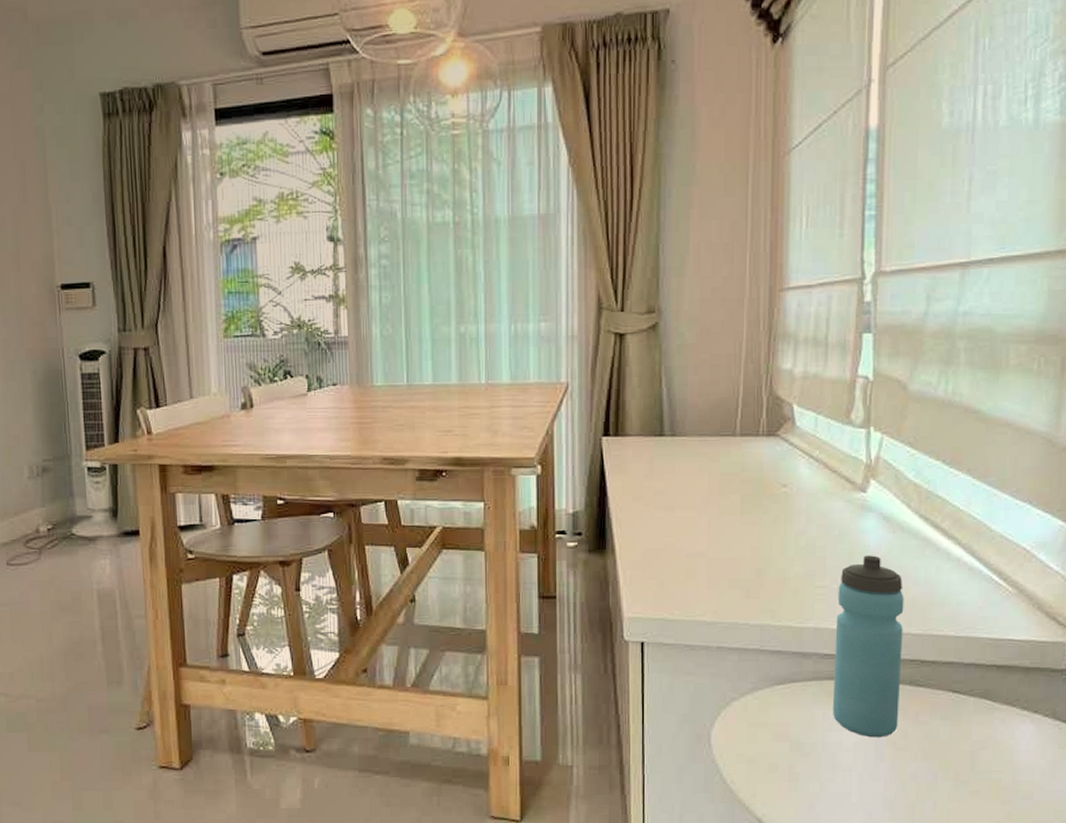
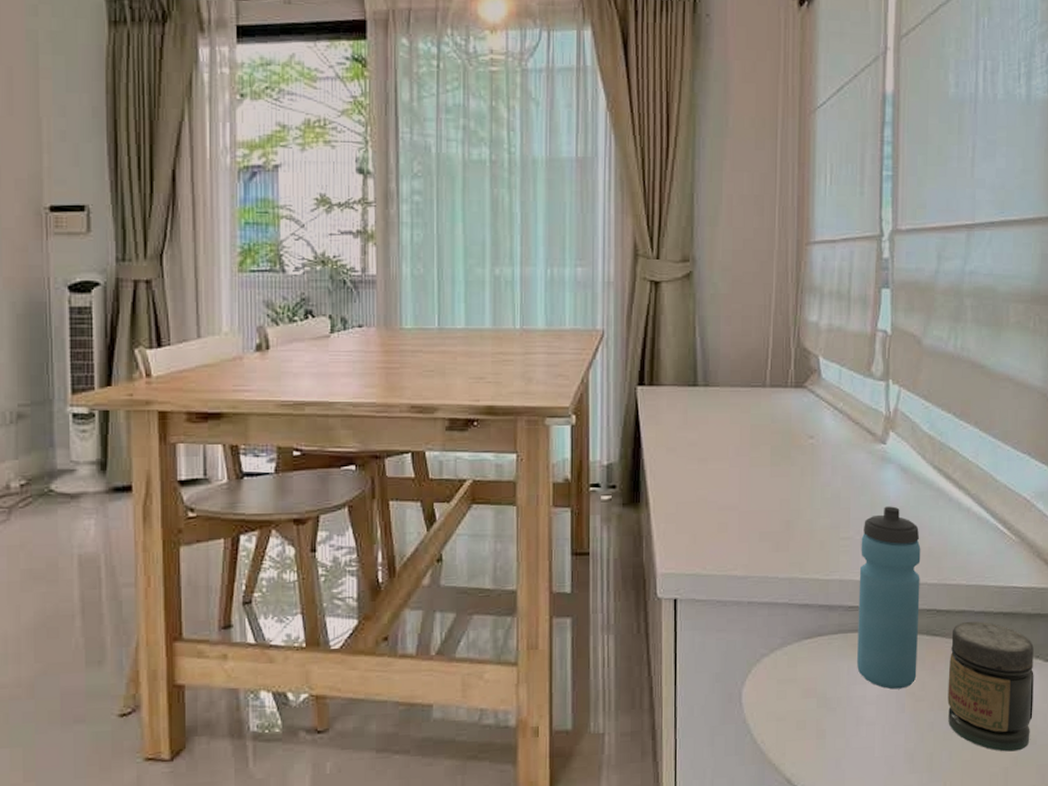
jar: none [932,672,1032,806] -> present [947,621,1034,752]

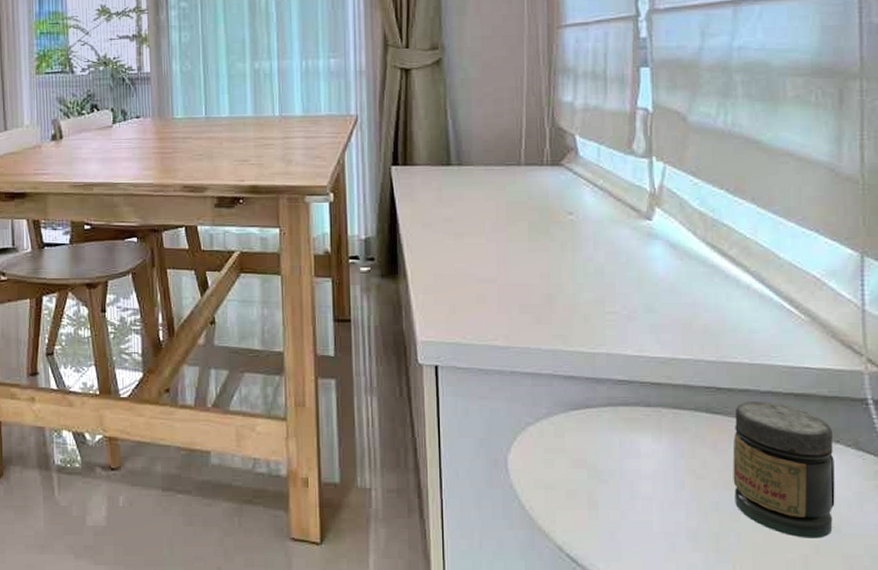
water bottle: present [857,506,921,690] -> none [628,282,697,466]

